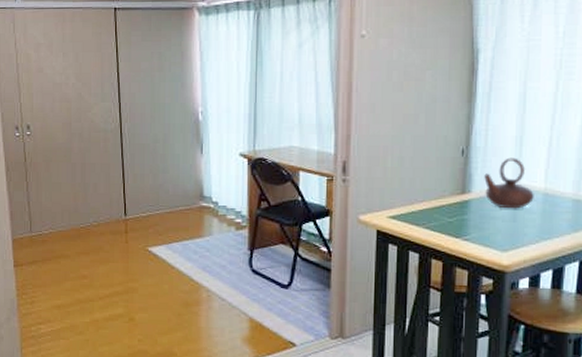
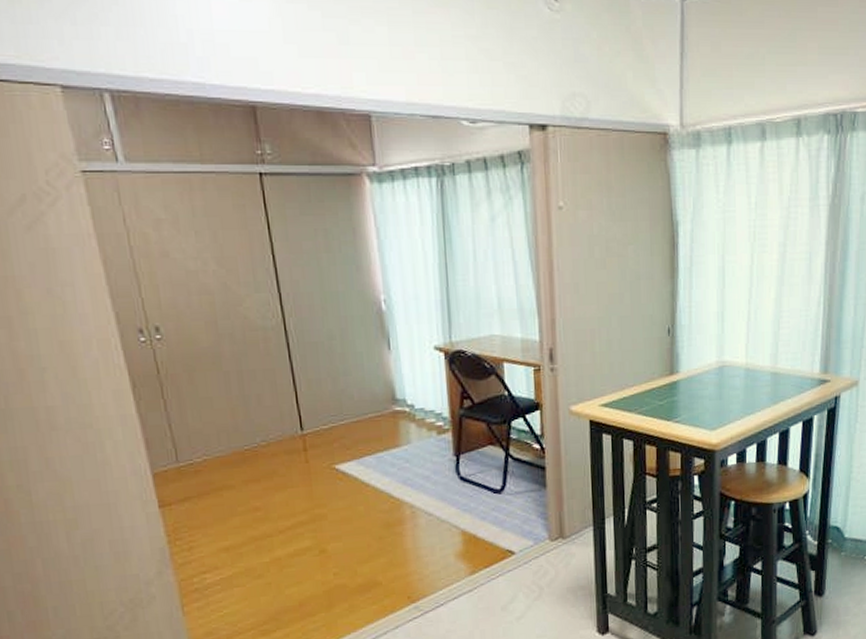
teapot: present [484,157,534,209] -> none [690,334,737,387]

